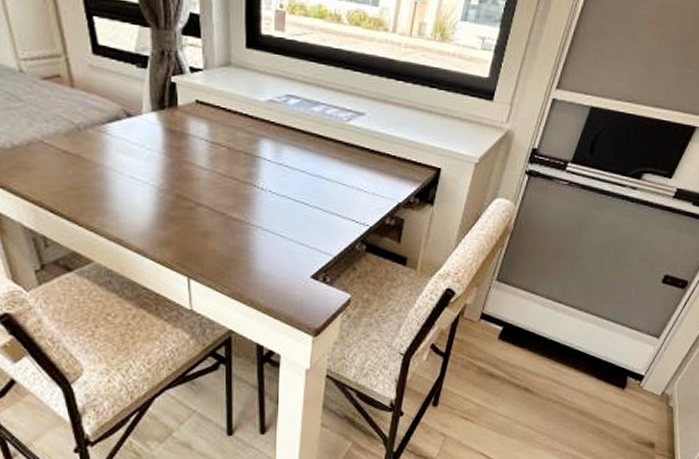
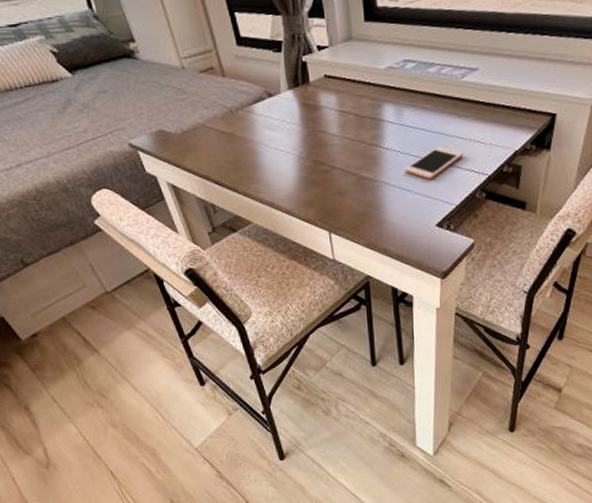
cell phone: none [280,191,345,226] -> present [404,146,464,179]

